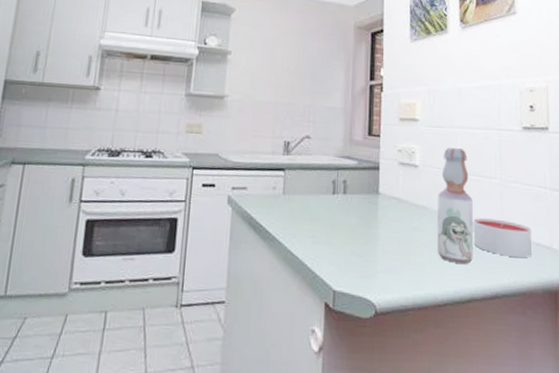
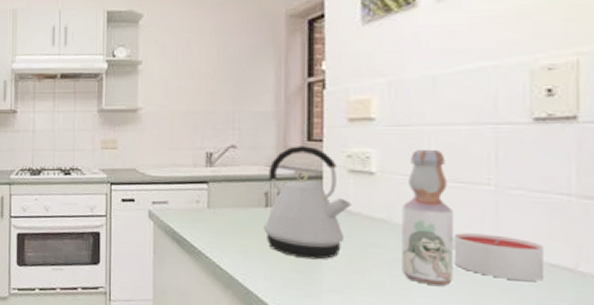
kettle: none [330,139,401,243] -> present [264,146,351,260]

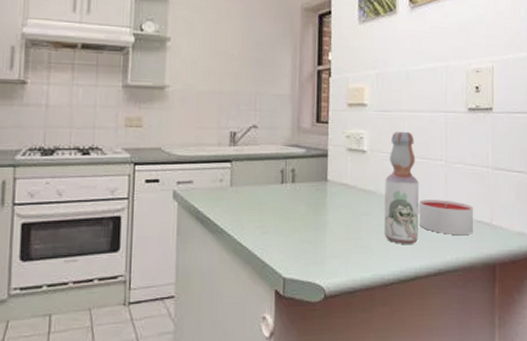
kettle: present [264,146,351,260] -> none [279,127,349,230]

